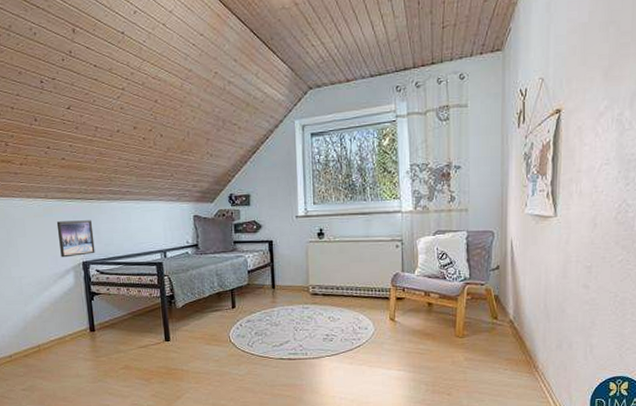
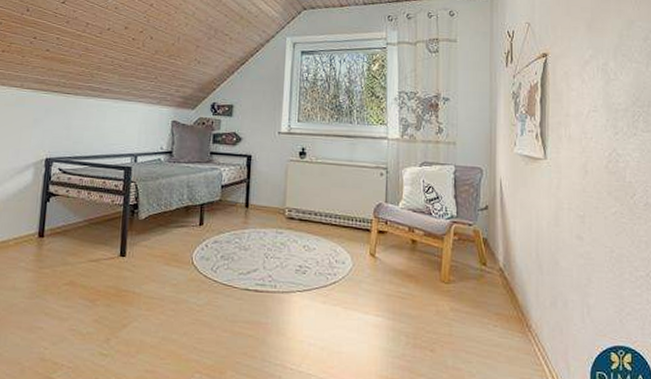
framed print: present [56,220,95,258] -> none [24,113,65,152]

